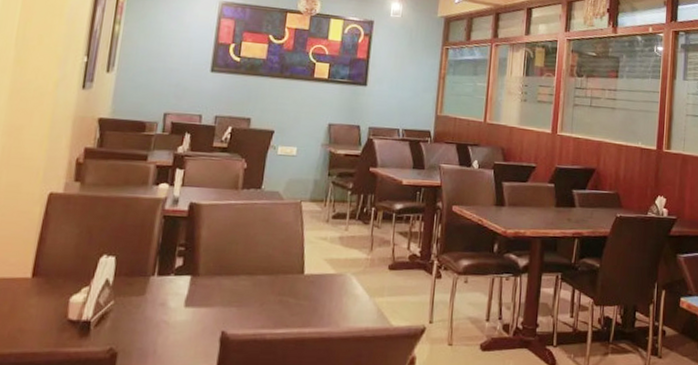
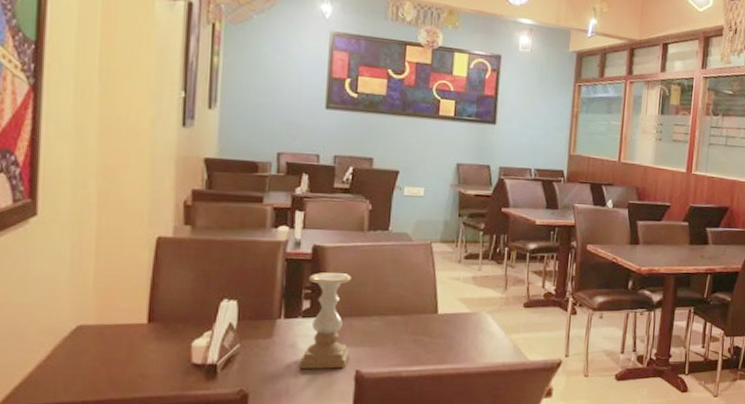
candle holder: none [167,229,224,330] -> present [299,272,352,369]

